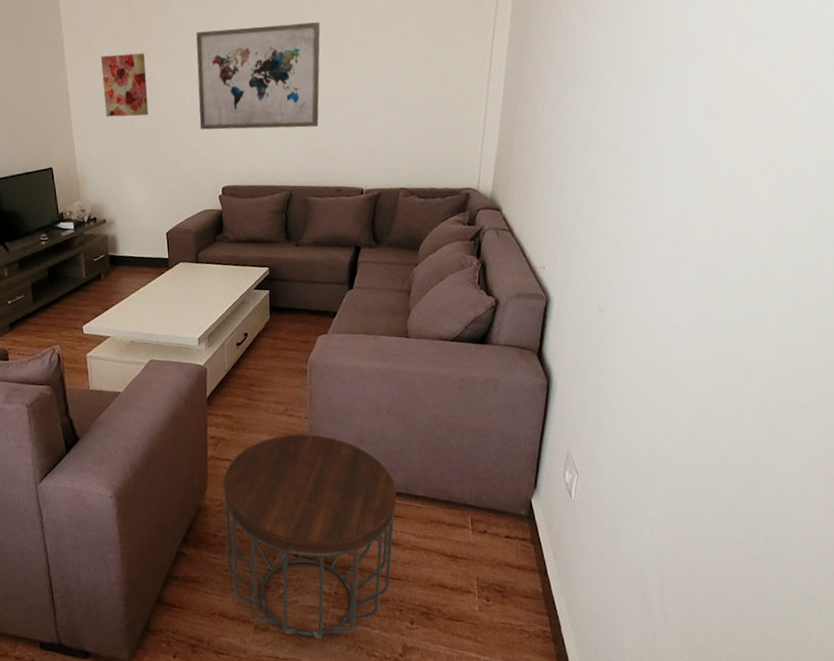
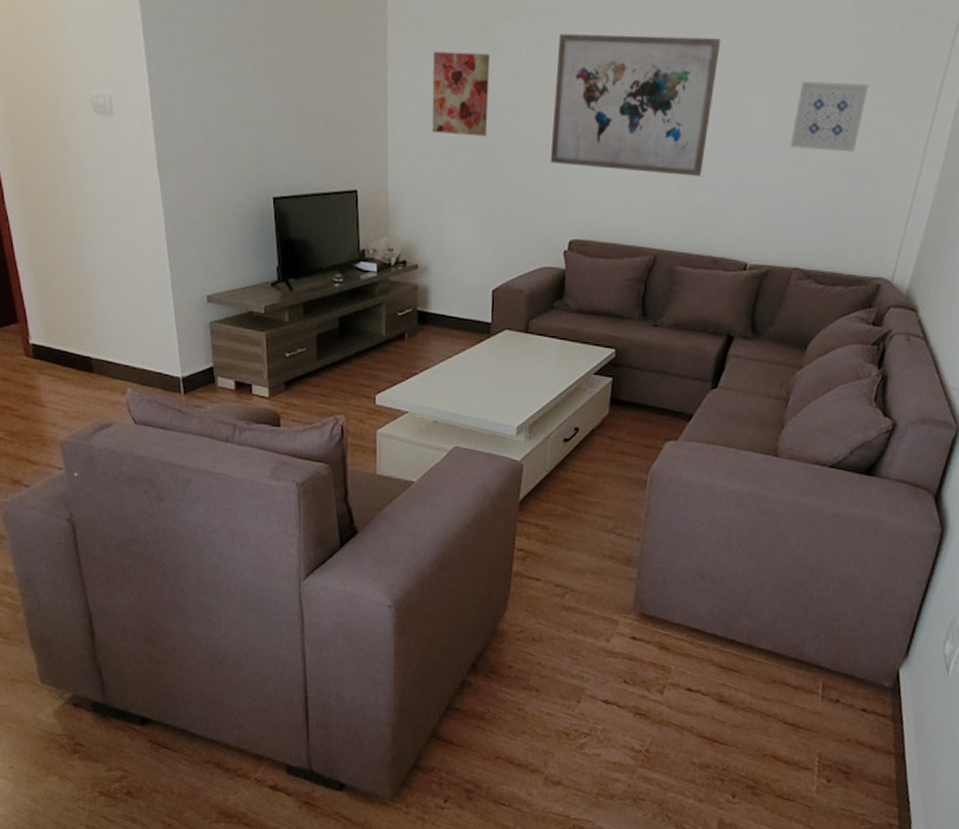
side table: present [223,434,397,639] -> none [520,557,737,802]
wall art: none [383,42,438,97] -> present [790,81,869,152]

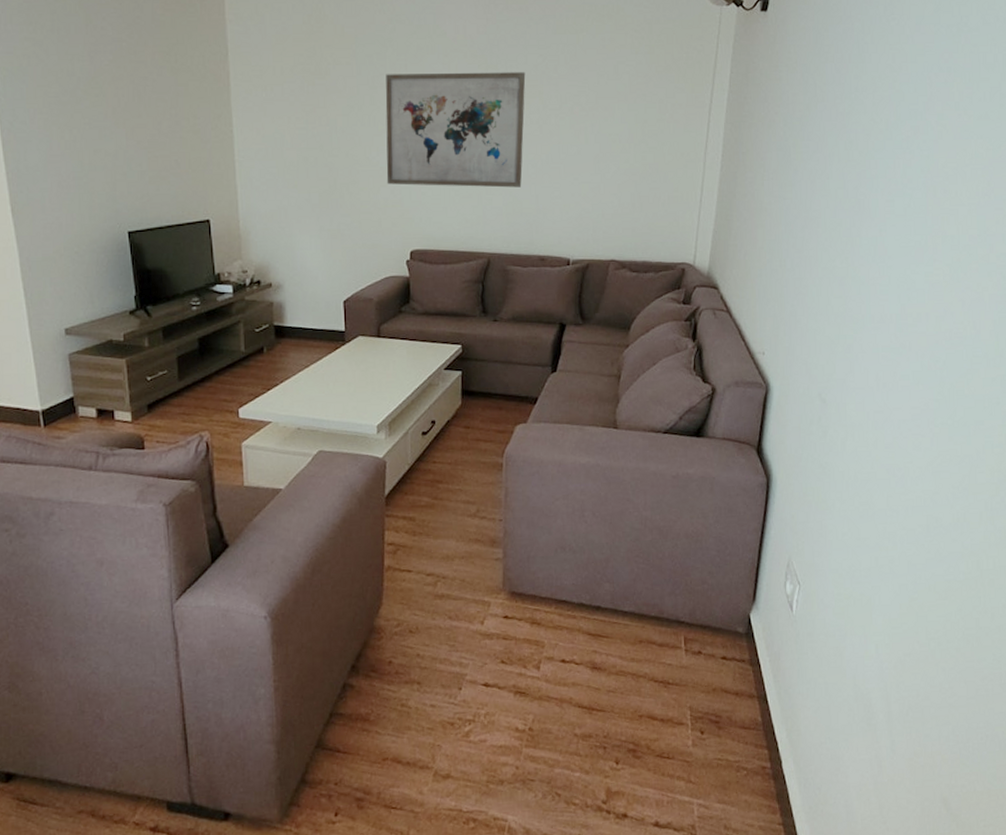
wall art: present [432,51,490,137] -> none [274,93,328,165]
wall art: present [790,81,869,152] -> none [593,102,653,159]

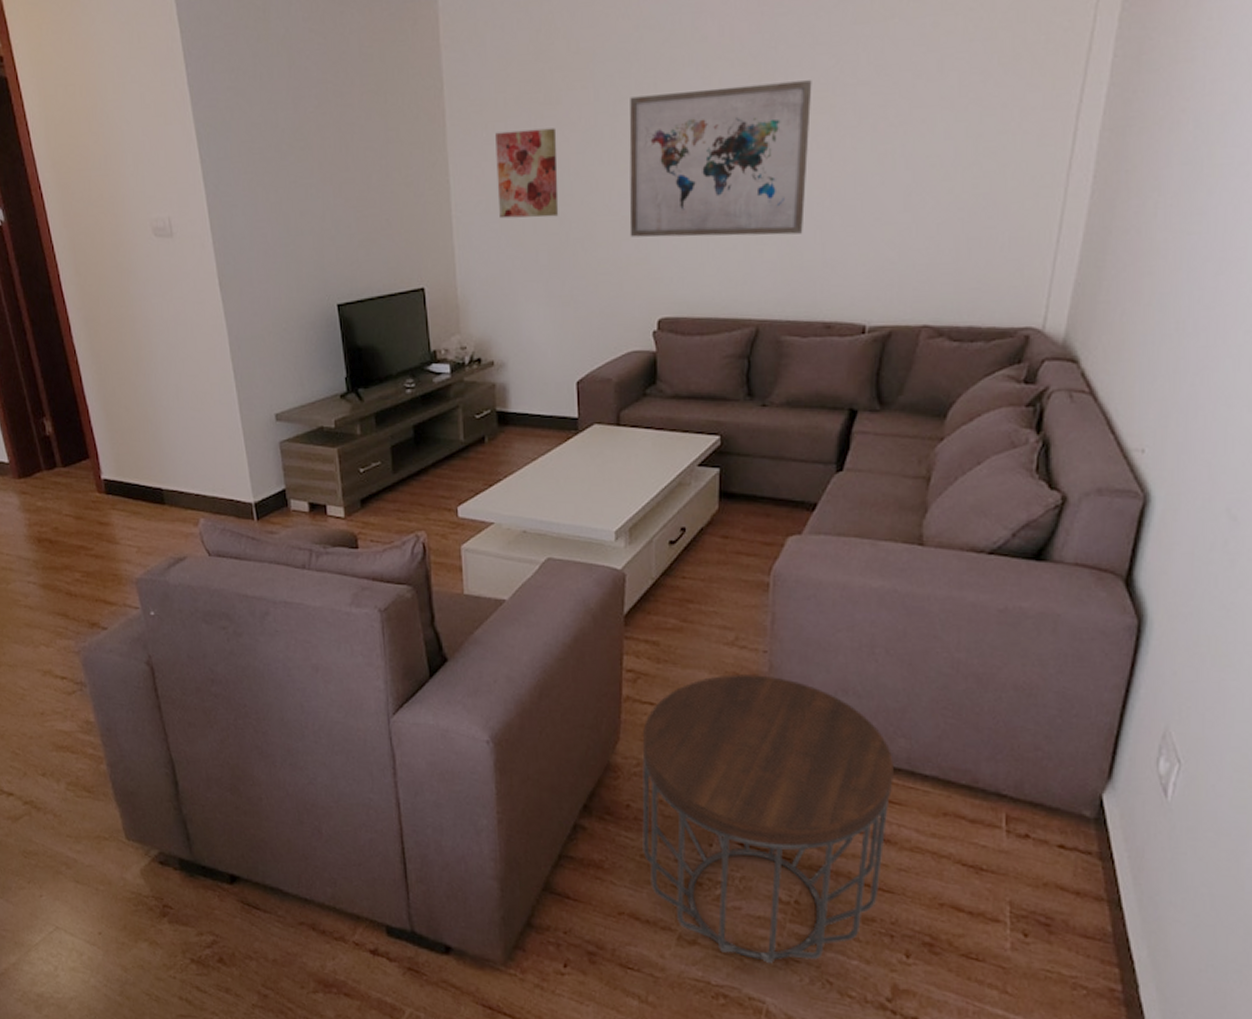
wall art: none [274,93,328,165] -> present [495,128,559,219]
side table: none [401,540,602,786] -> present [642,674,893,964]

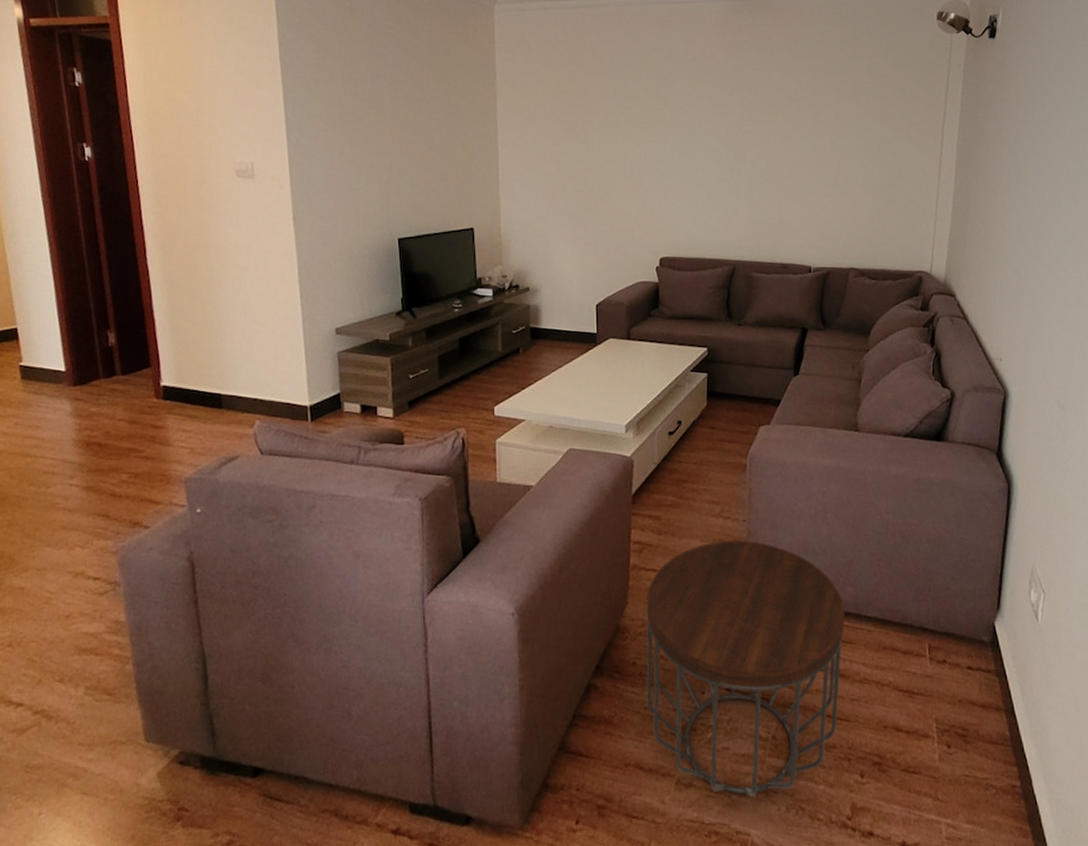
wall art: present [495,128,559,219] -> none [536,113,584,178]
wall art: present [629,80,812,237] -> none [638,94,769,200]

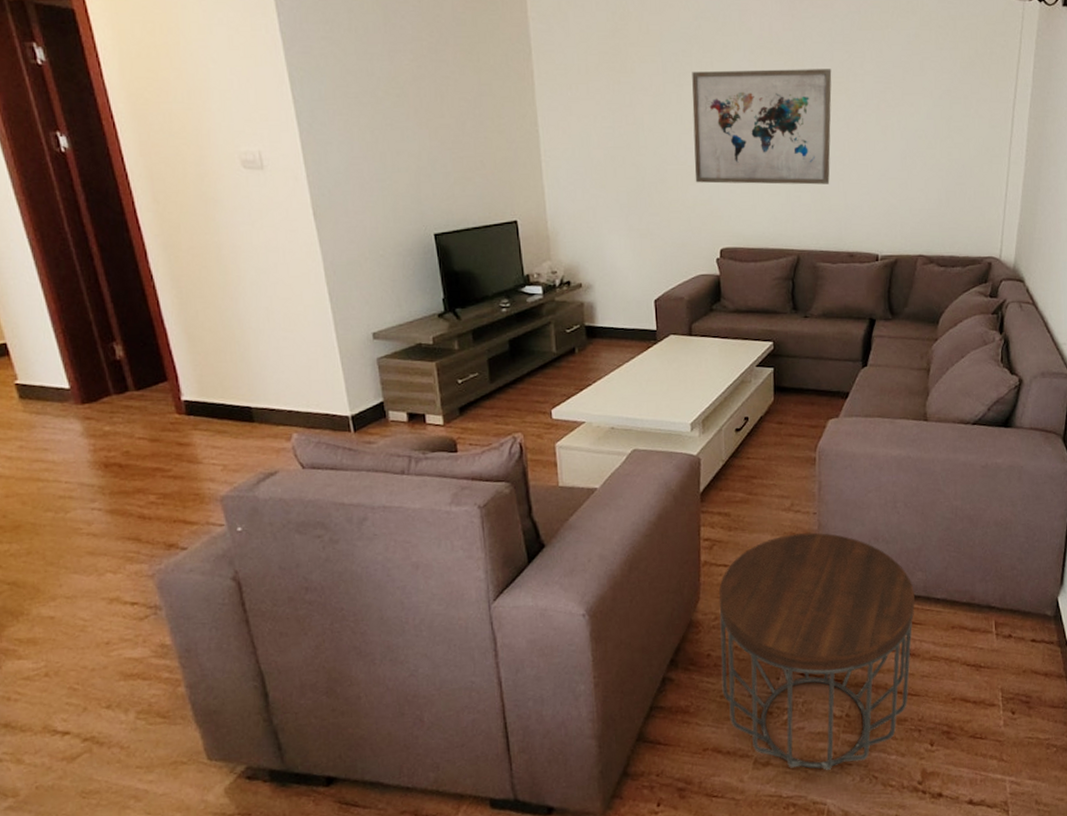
wall art: none [638,94,769,200] -> present [692,69,832,185]

